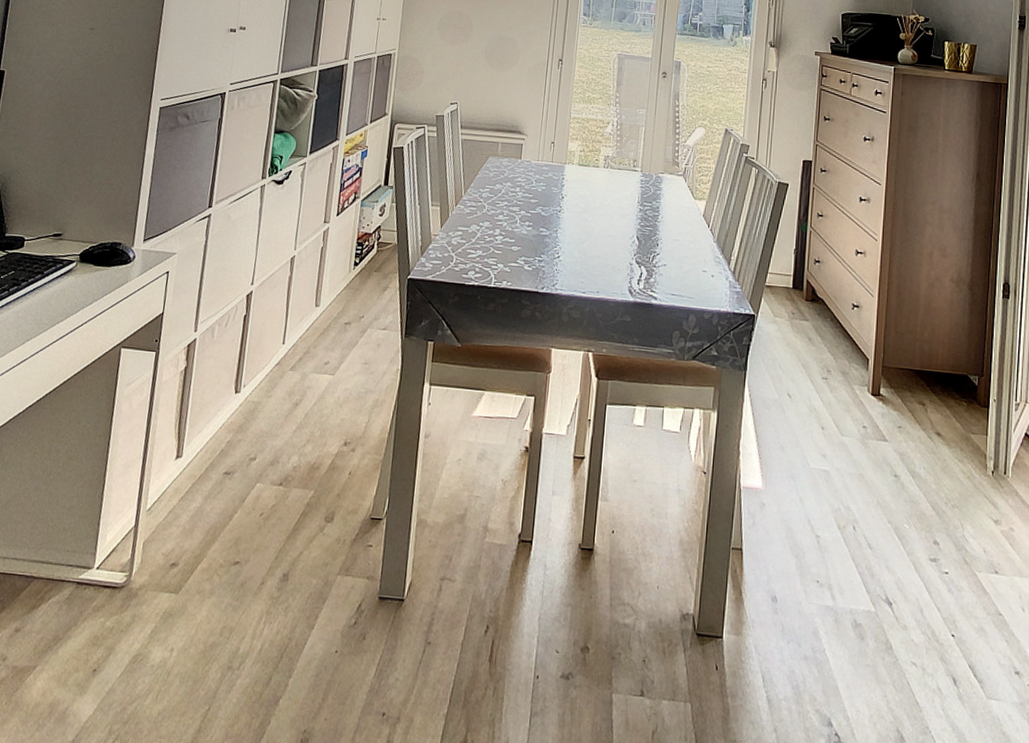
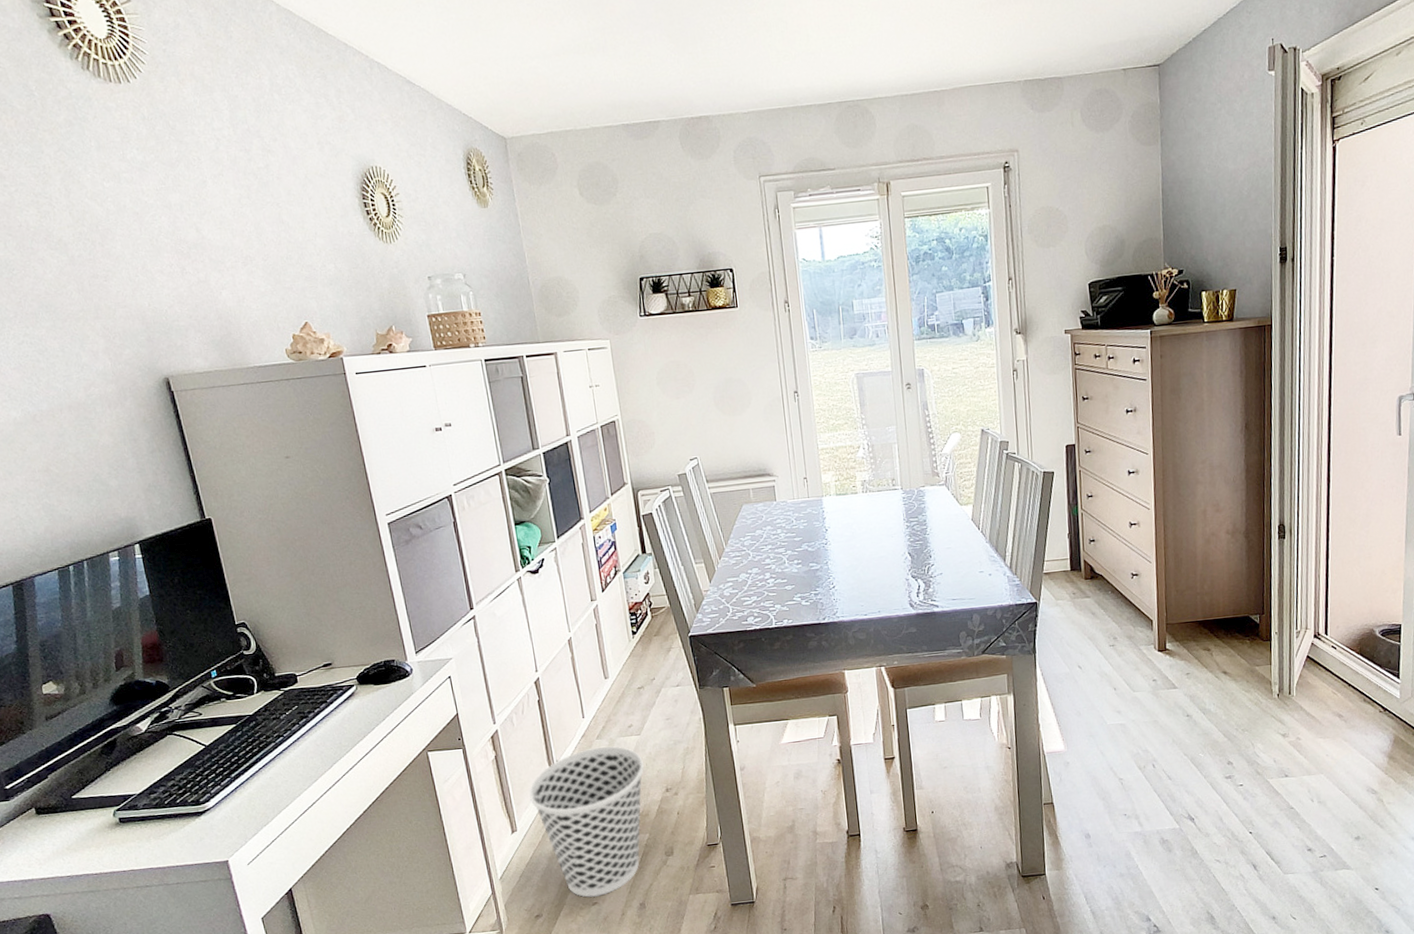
wastebasket: none [205,379,330,555] -> present [529,746,645,897]

